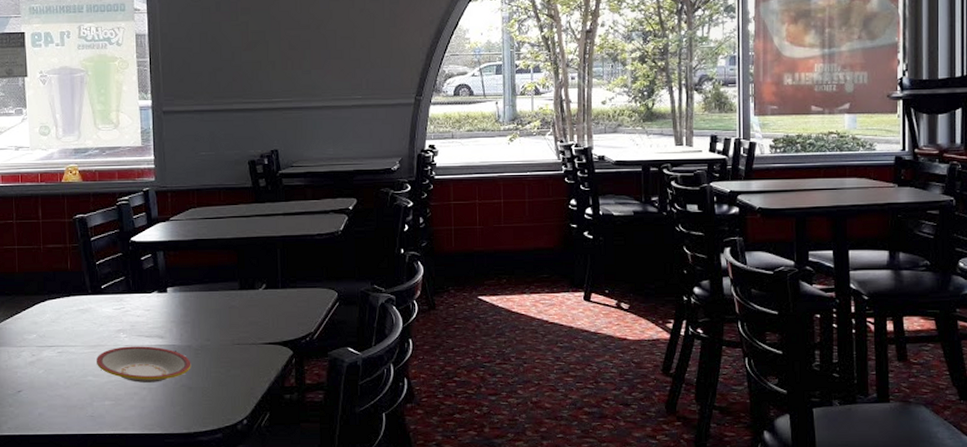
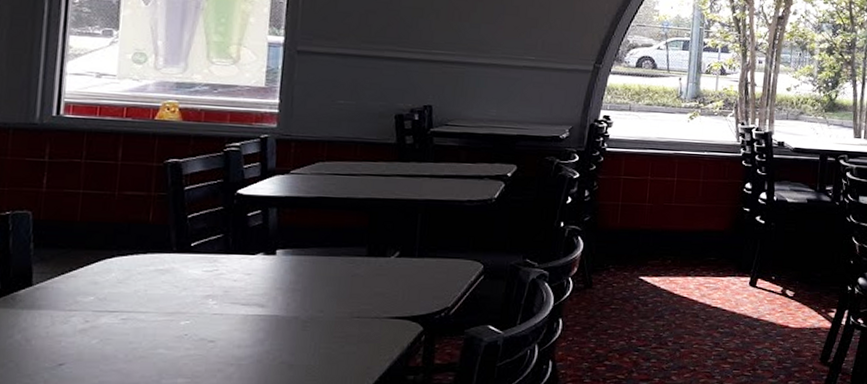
plate: present [96,346,191,383] -> none [171,315,296,358]

